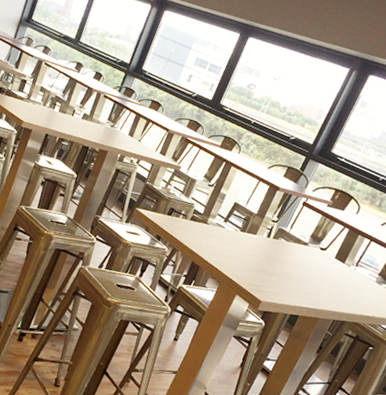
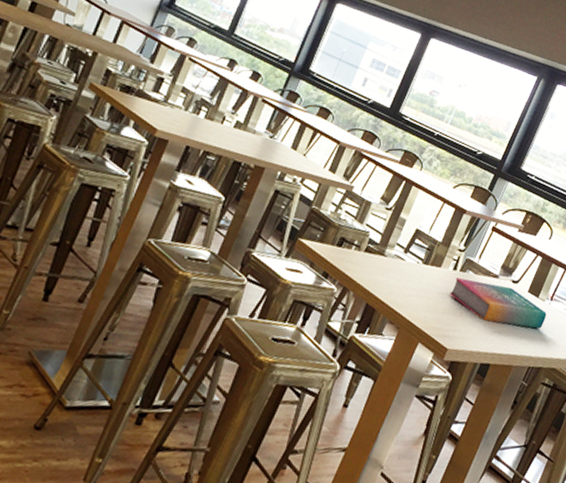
book: none [264,244,352,290] -> present [450,277,547,329]

